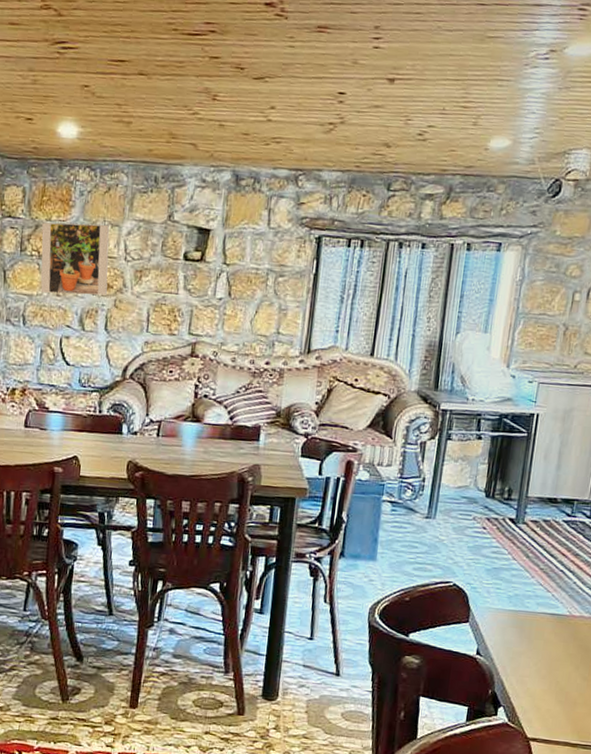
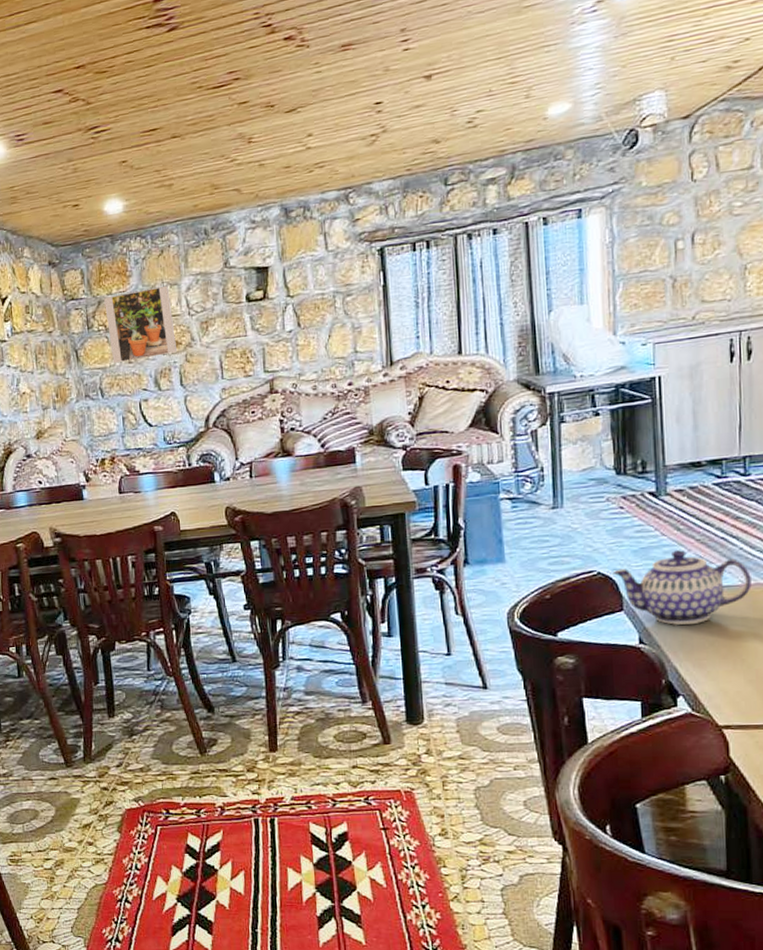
teapot: none [466,575,578,644] -> present [612,550,752,625]

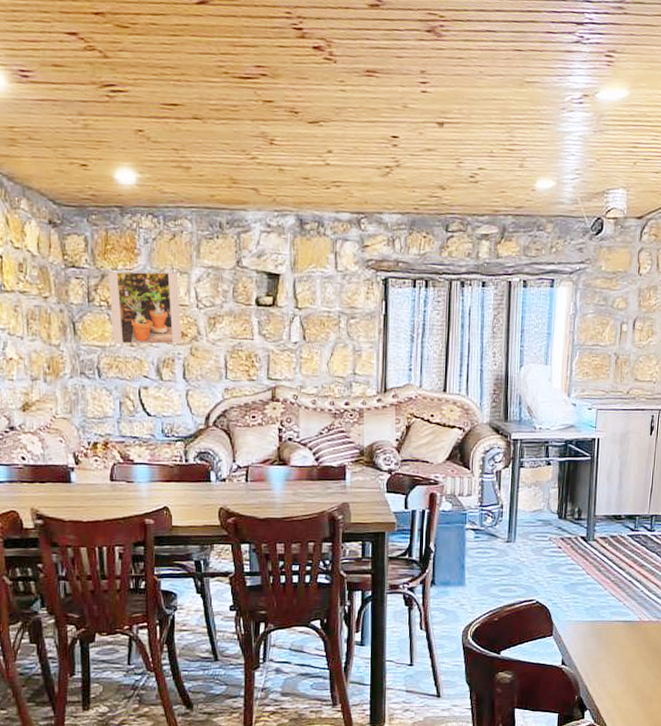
teapot: present [612,550,752,625] -> none [547,588,647,651]

